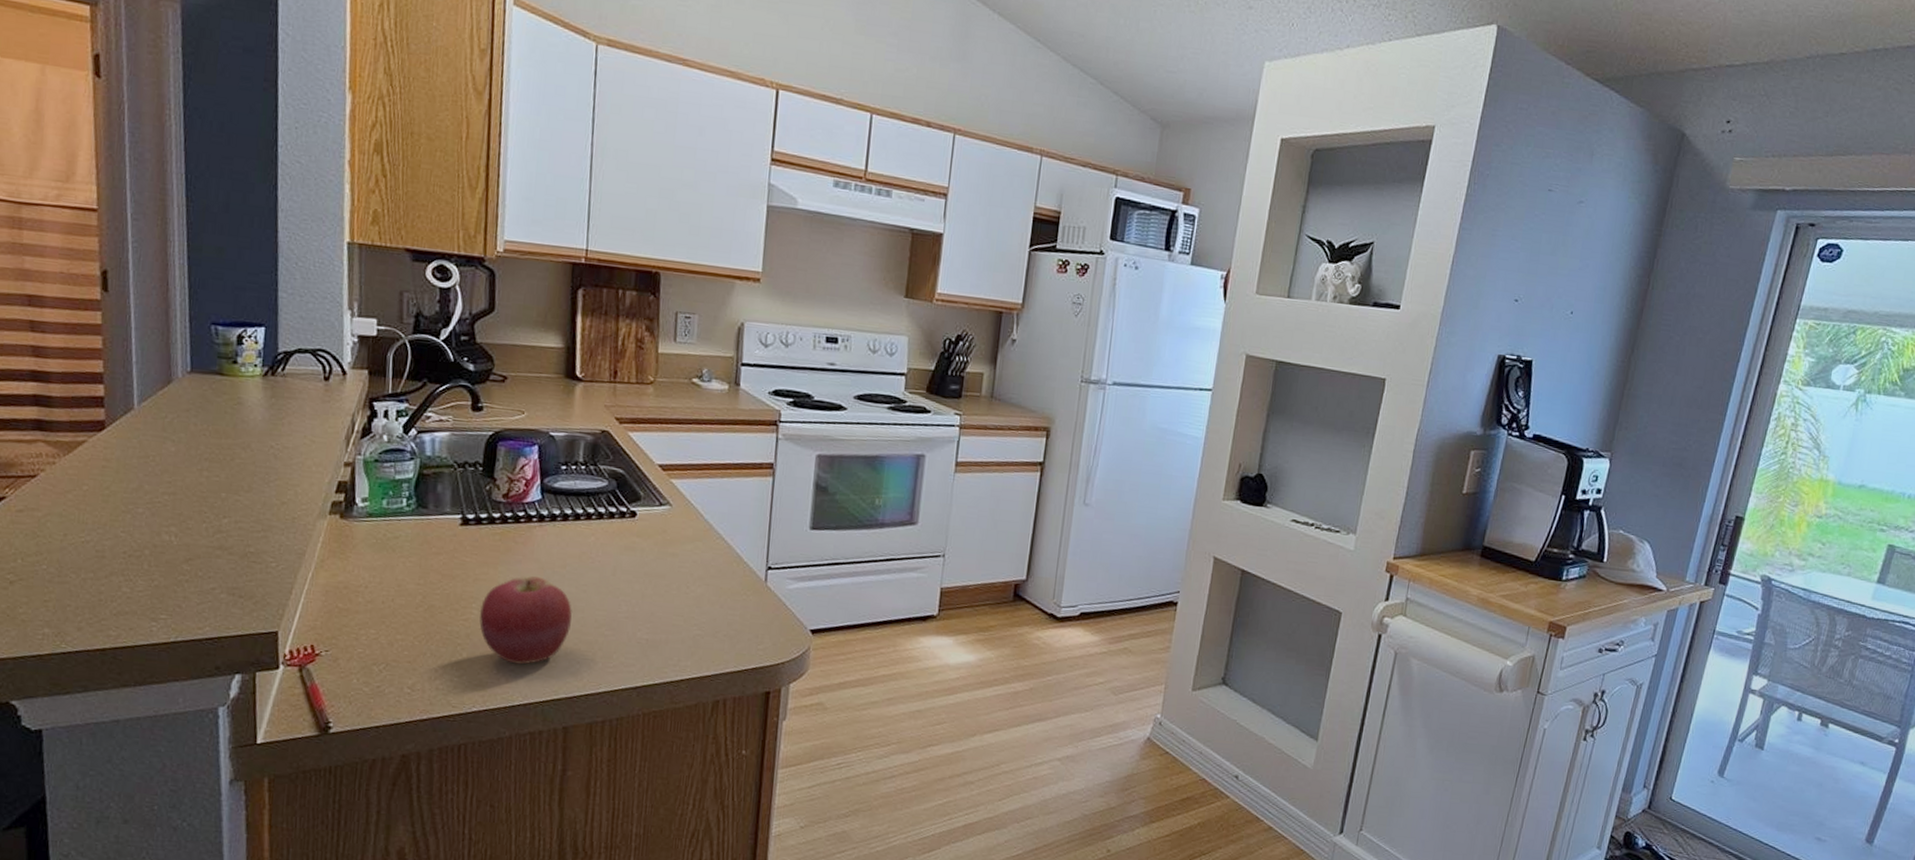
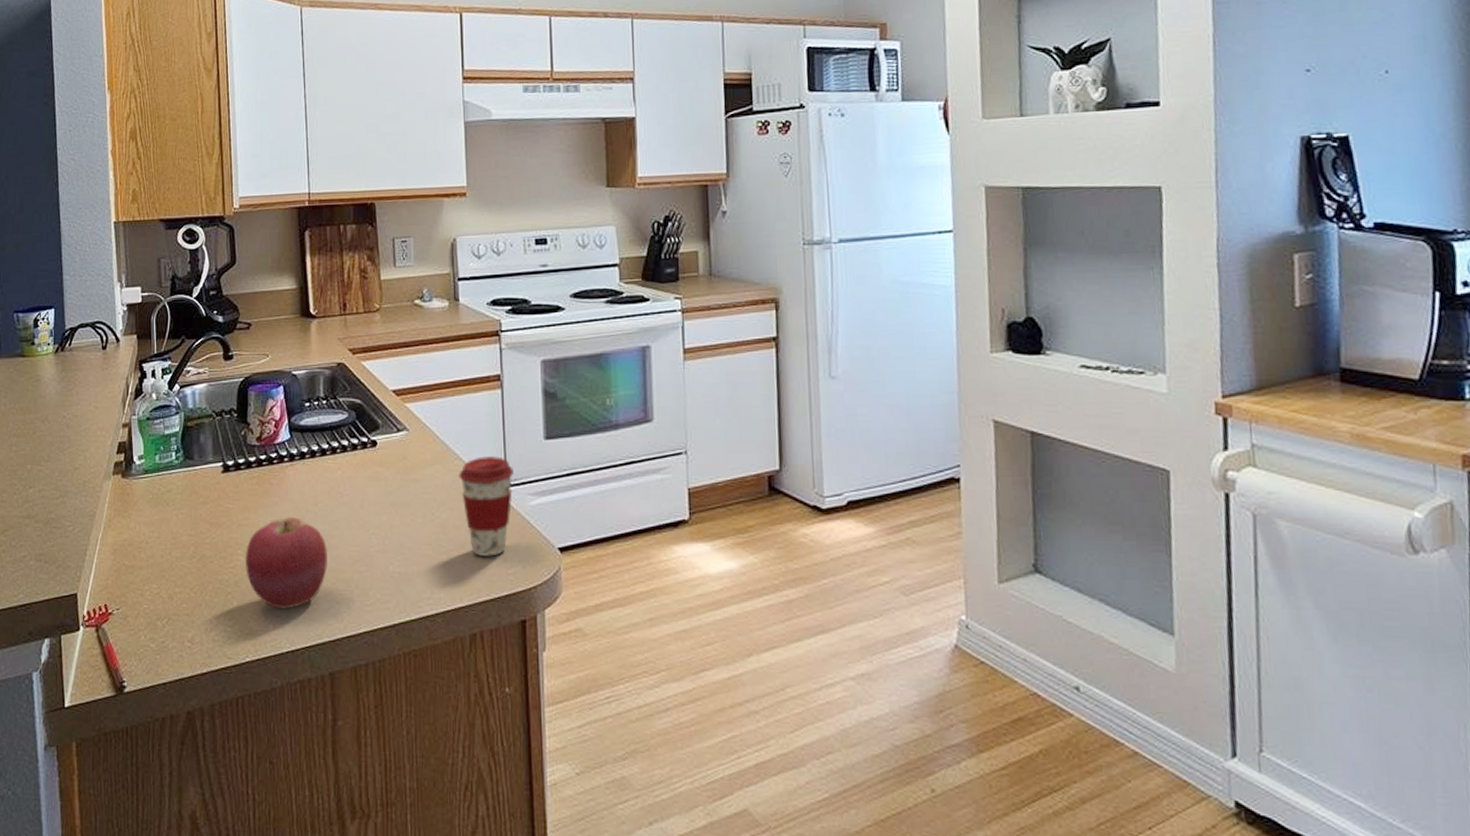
coffee cup: none [719,538,776,632] -> present [459,456,513,557]

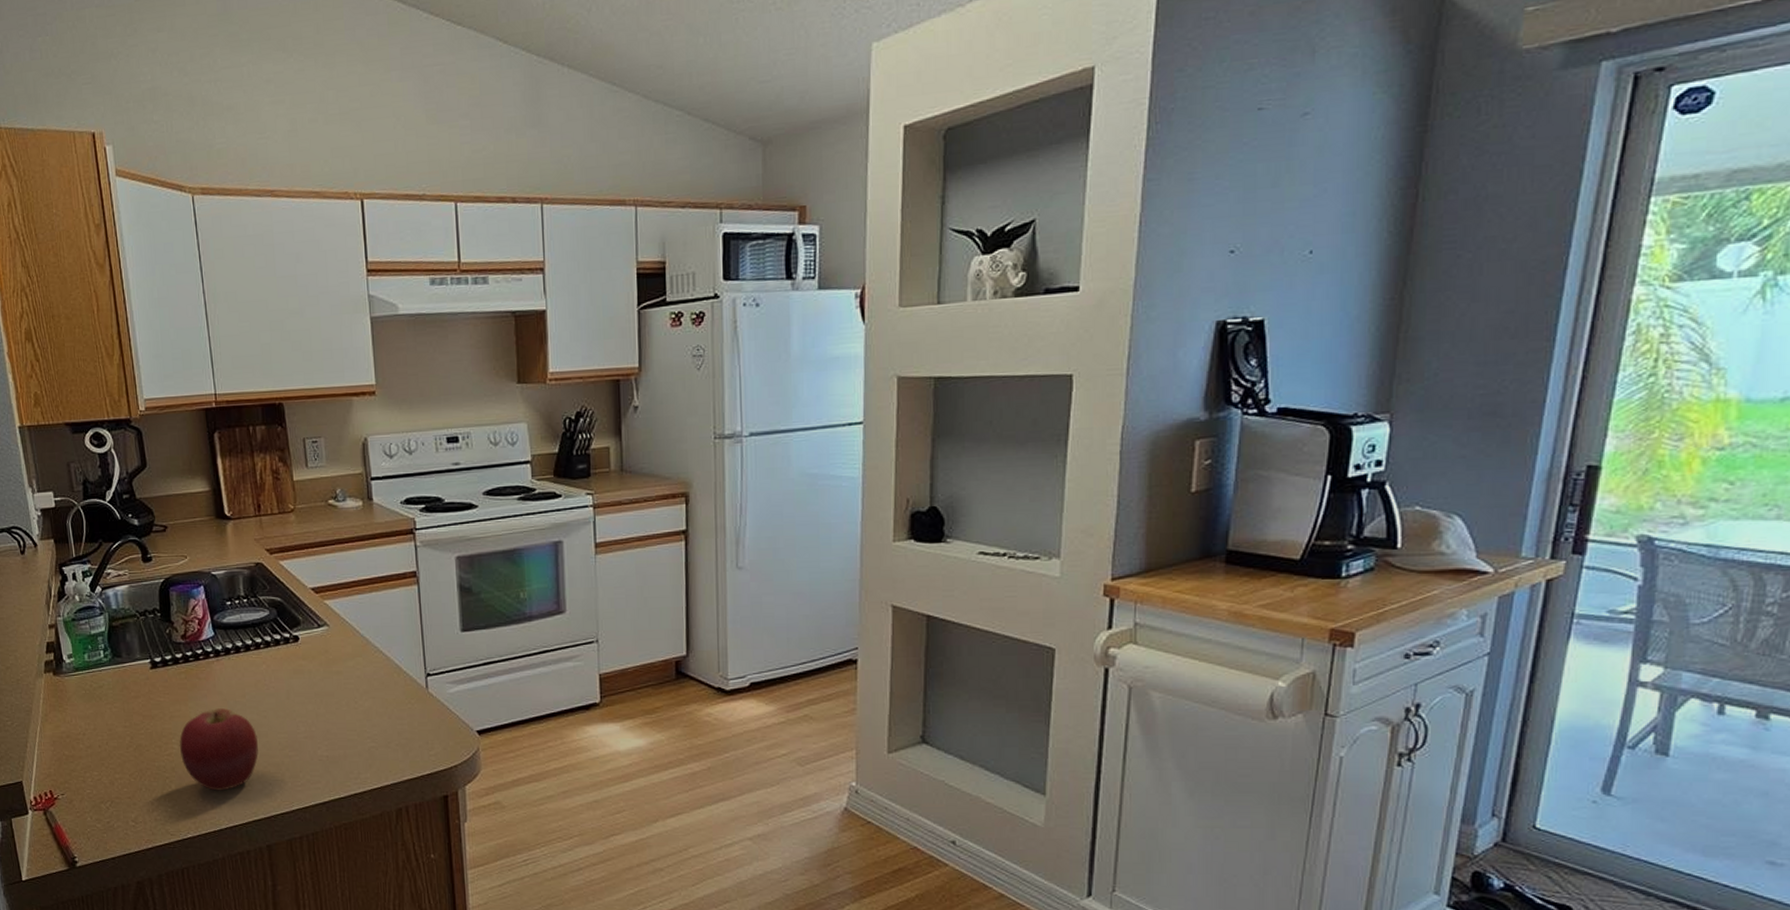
coffee cup: present [459,456,513,557] -> none [379,648,432,740]

